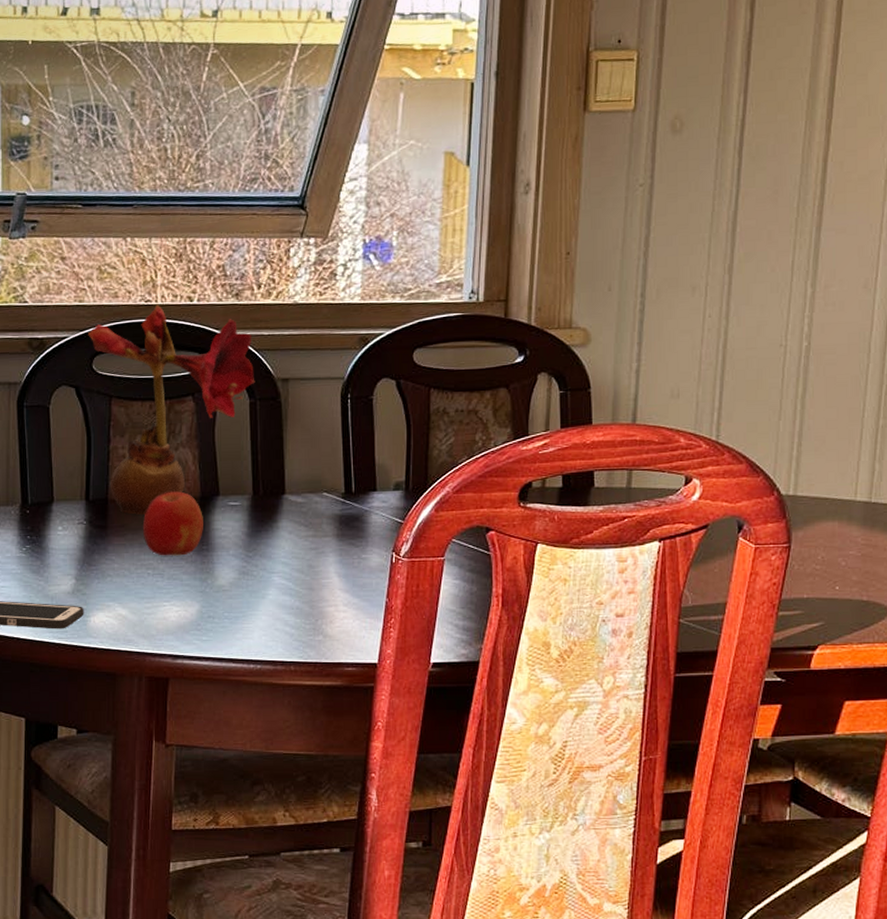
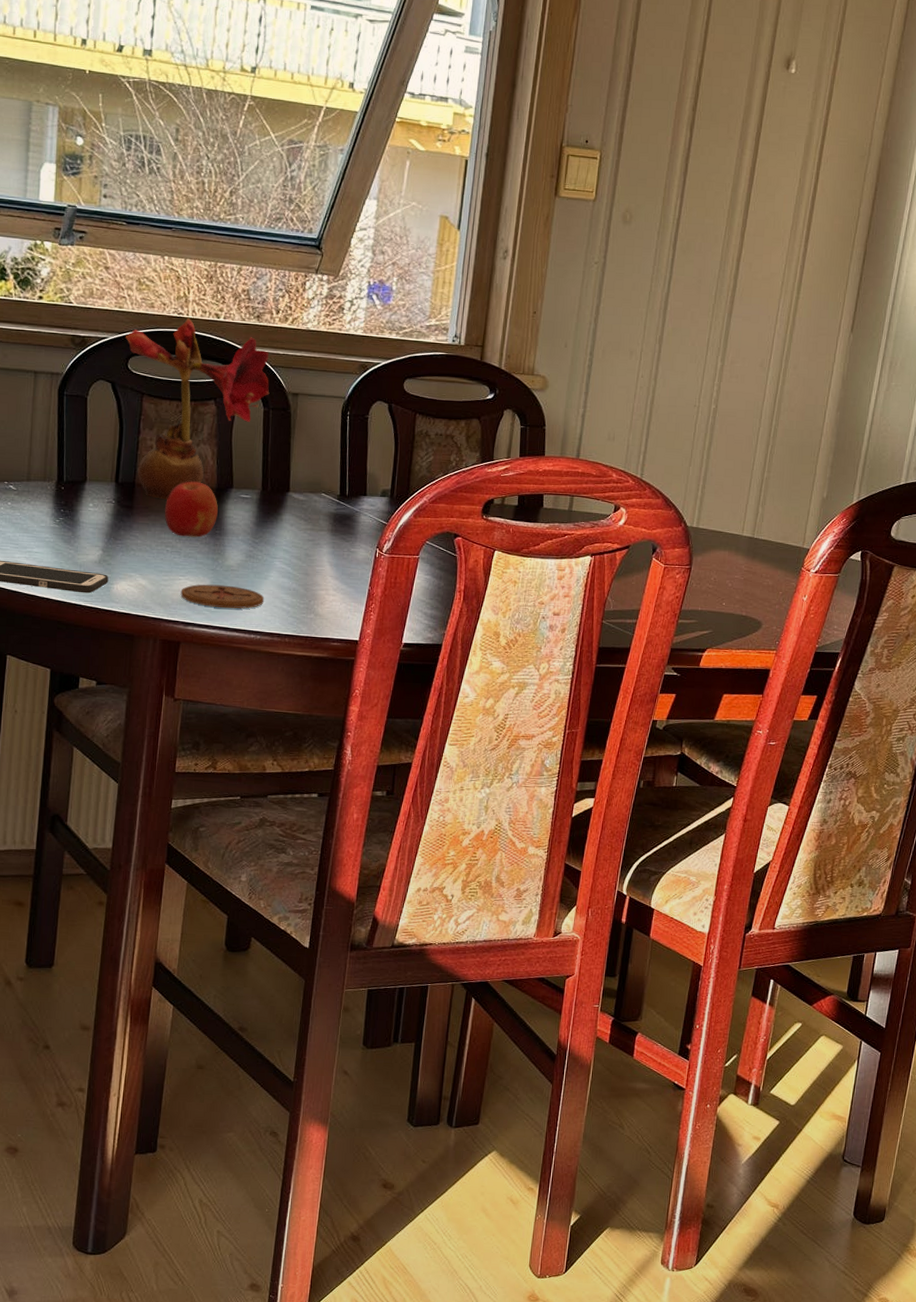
coaster: none [166,608,263,636] -> present [180,584,265,609]

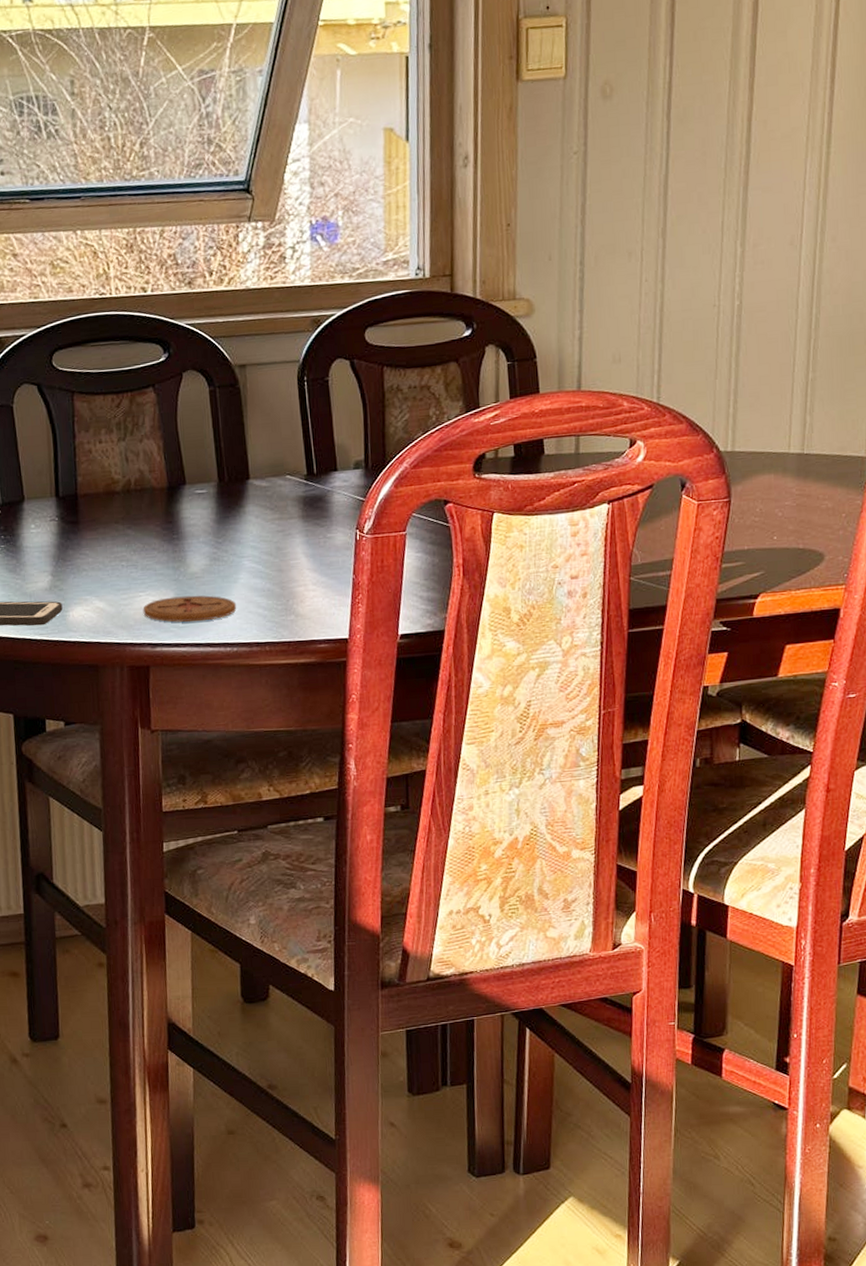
flower: present [125,317,270,499] -> none [46,296,213,509]
fruit: present [164,481,218,538] -> none [113,482,173,548]

